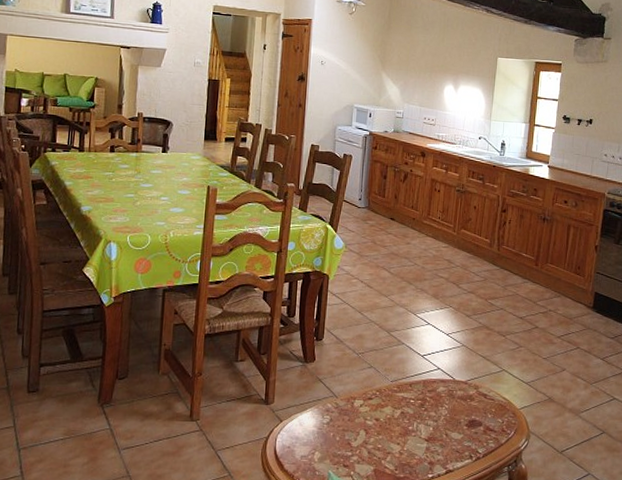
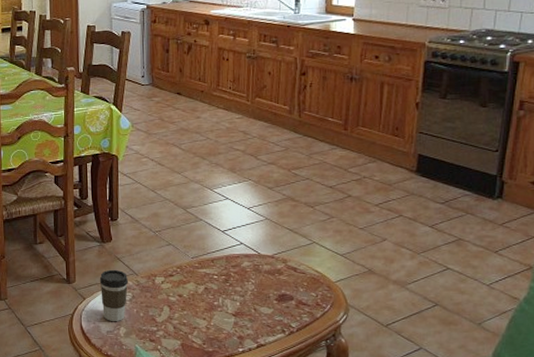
coffee cup: none [298,390,327,445] -> present [99,269,128,321]

